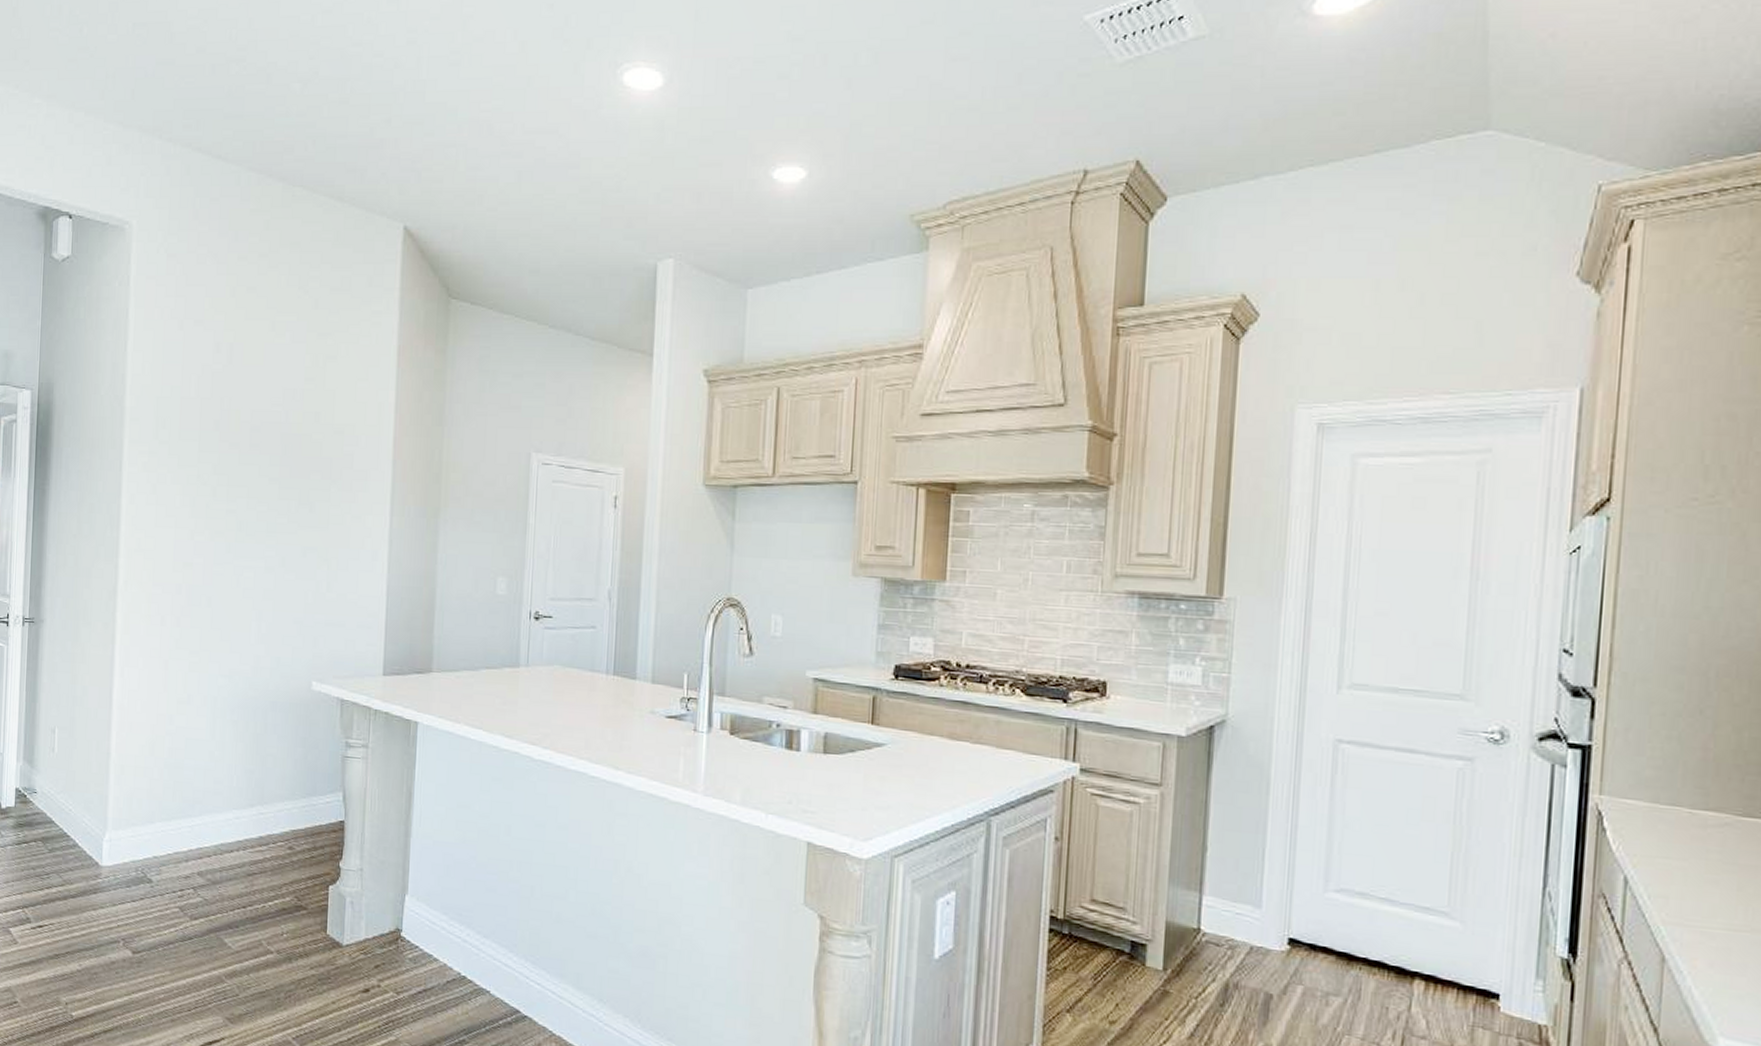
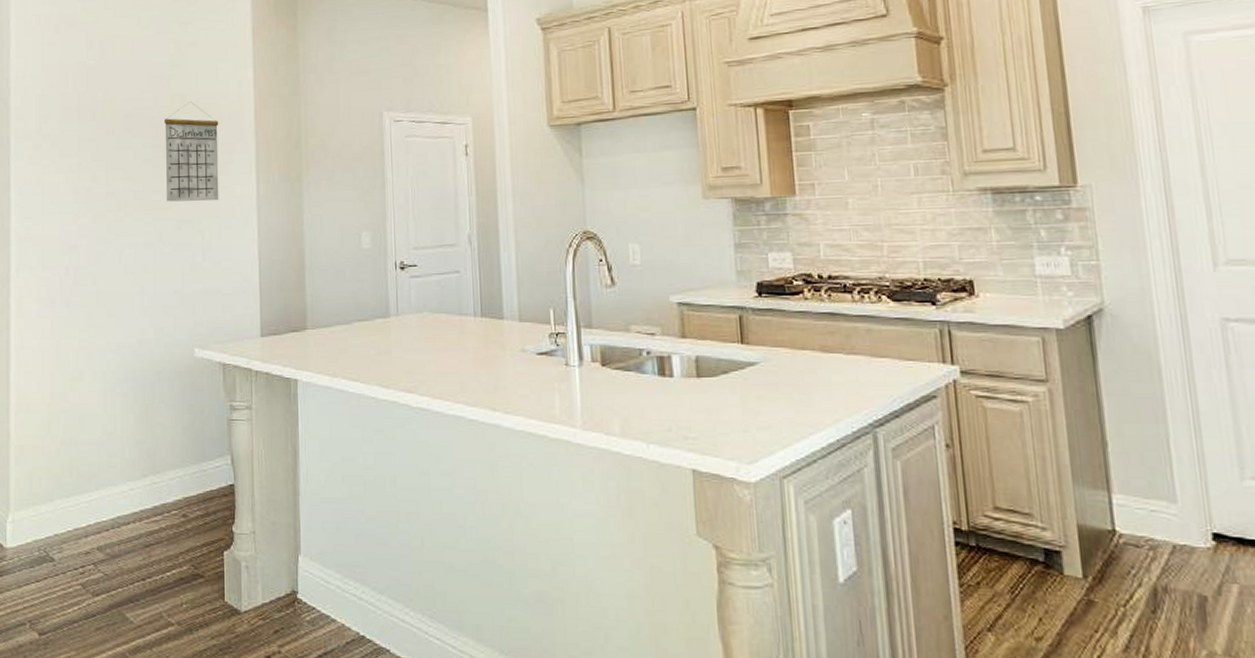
calendar: none [291,420,354,530] -> present [165,101,219,202]

